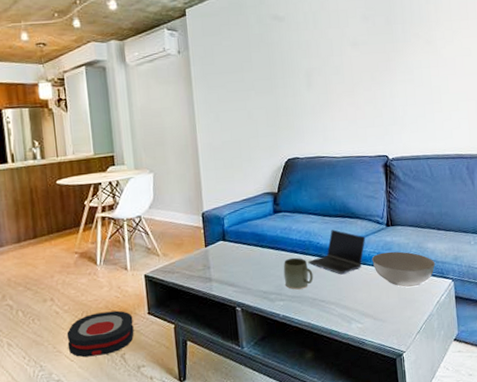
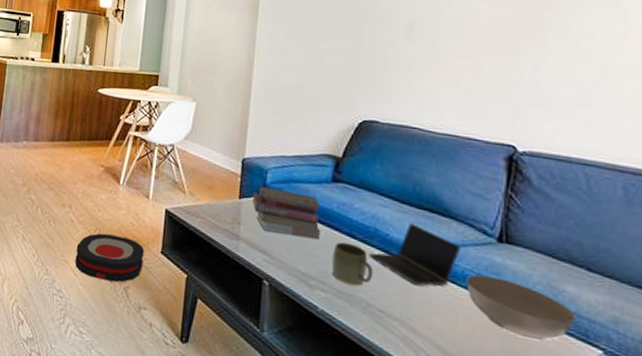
books: none [215,229,272,268] -> present [252,186,321,240]

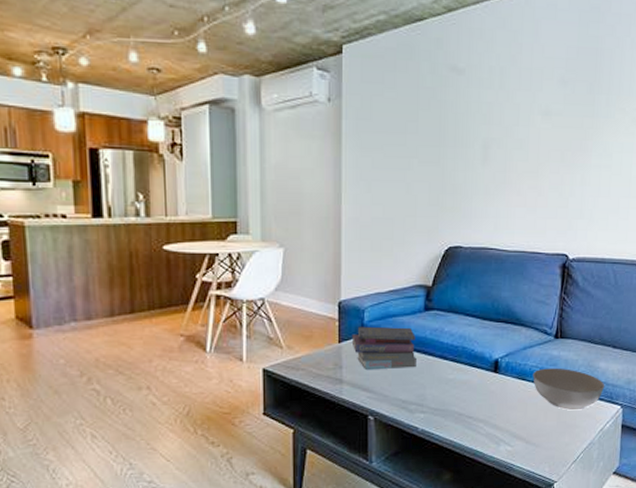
robot vacuum: present [74,233,145,283] -> none [164,407,245,458]
mug: present [331,242,373,287] -> none [428,364,463,402]
laptop computer: present [368,223,461,287] -> none [458,336,529,389]

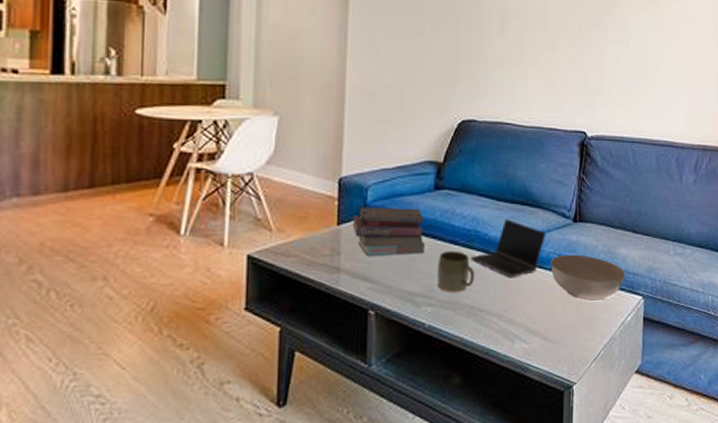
mug: none [428,364,463,402] -> present [436,250,475,293]
laptop computer: none [458,336,529,389] -> present [470,219,546,278]

